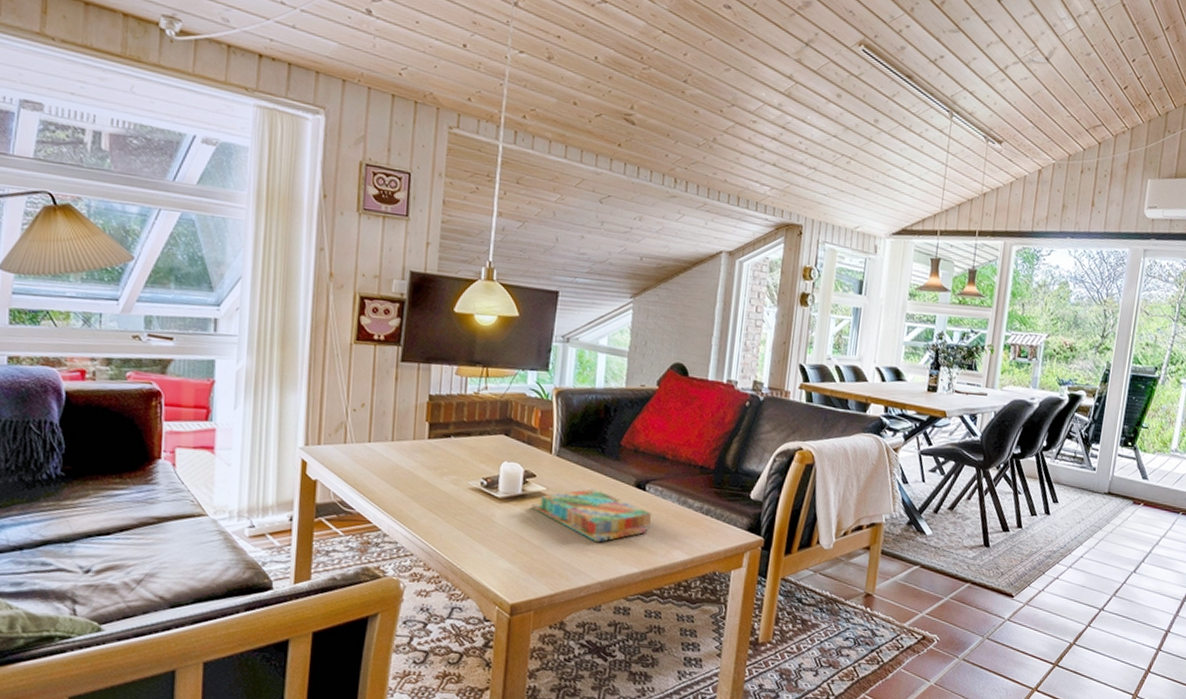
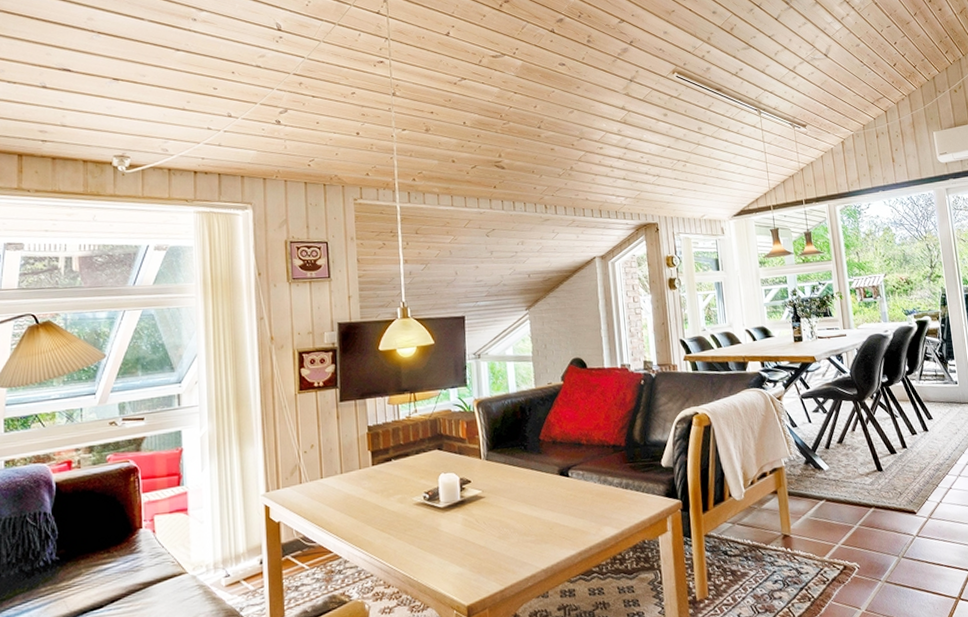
board game: present [531,488,651,543] -> none [471,483,578,533]

